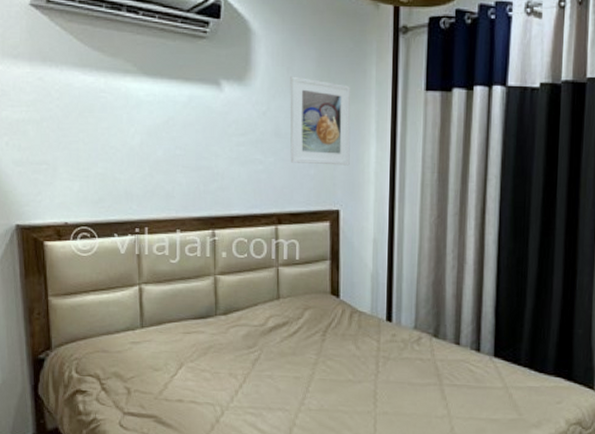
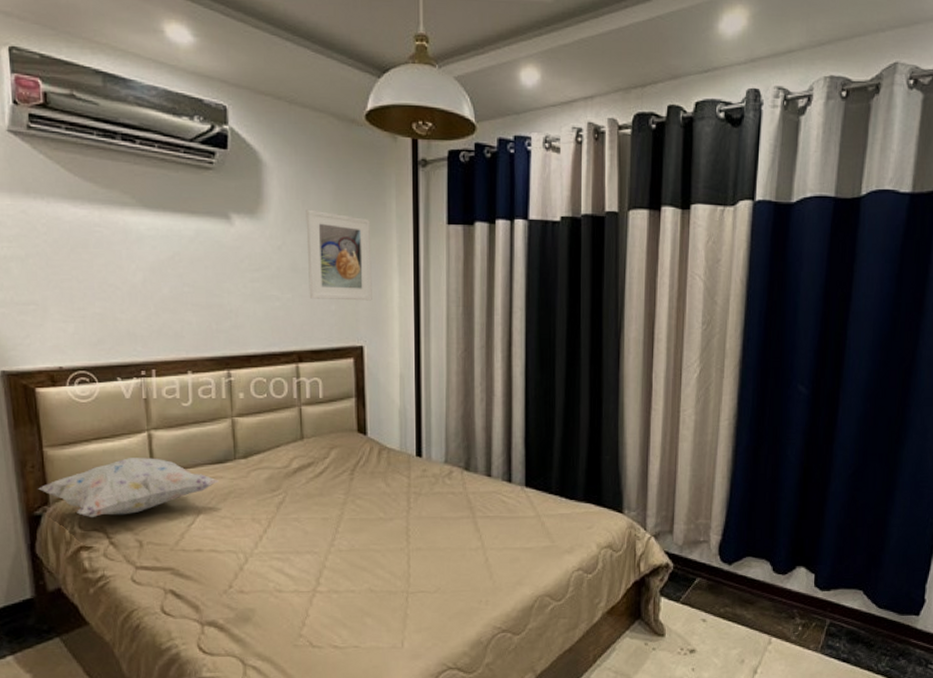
decorative pillow: none [43,309,200,363] -> present [38,458,219,517]

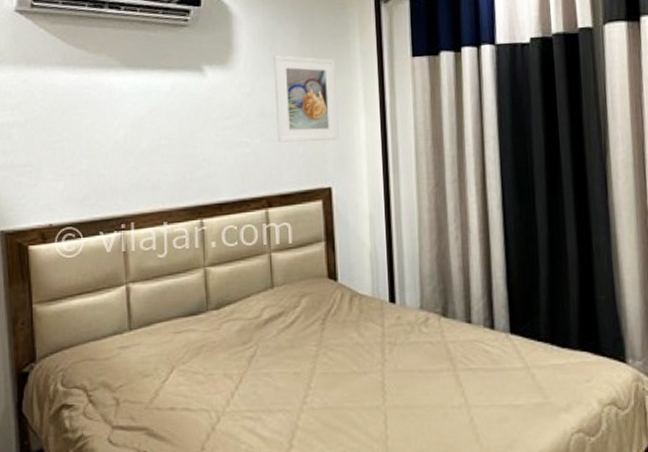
decorative pillow: present [38,458,219,517] -> none [27,311,192,374]

